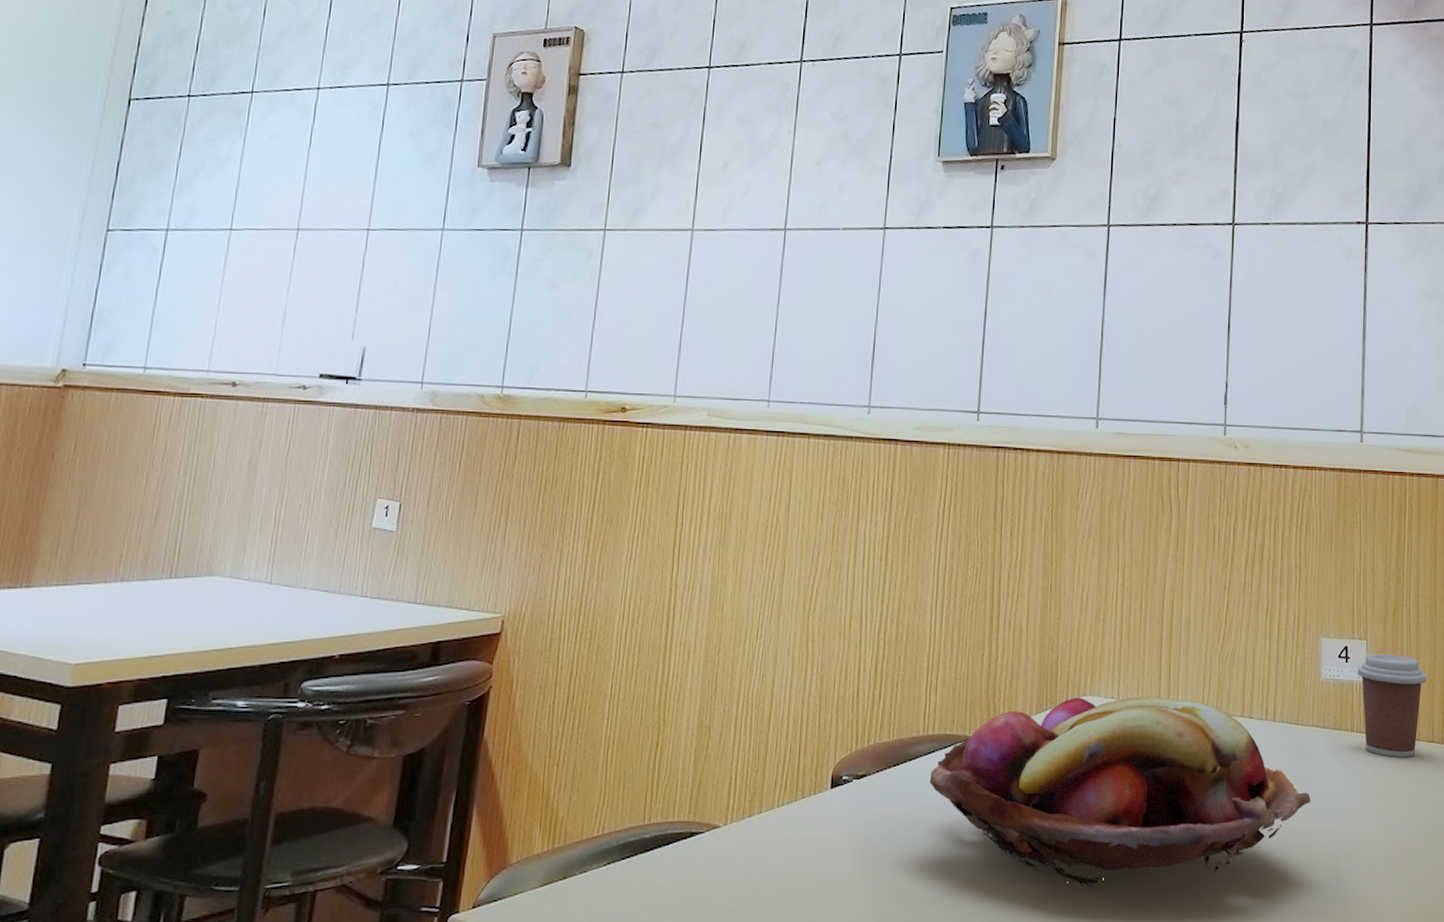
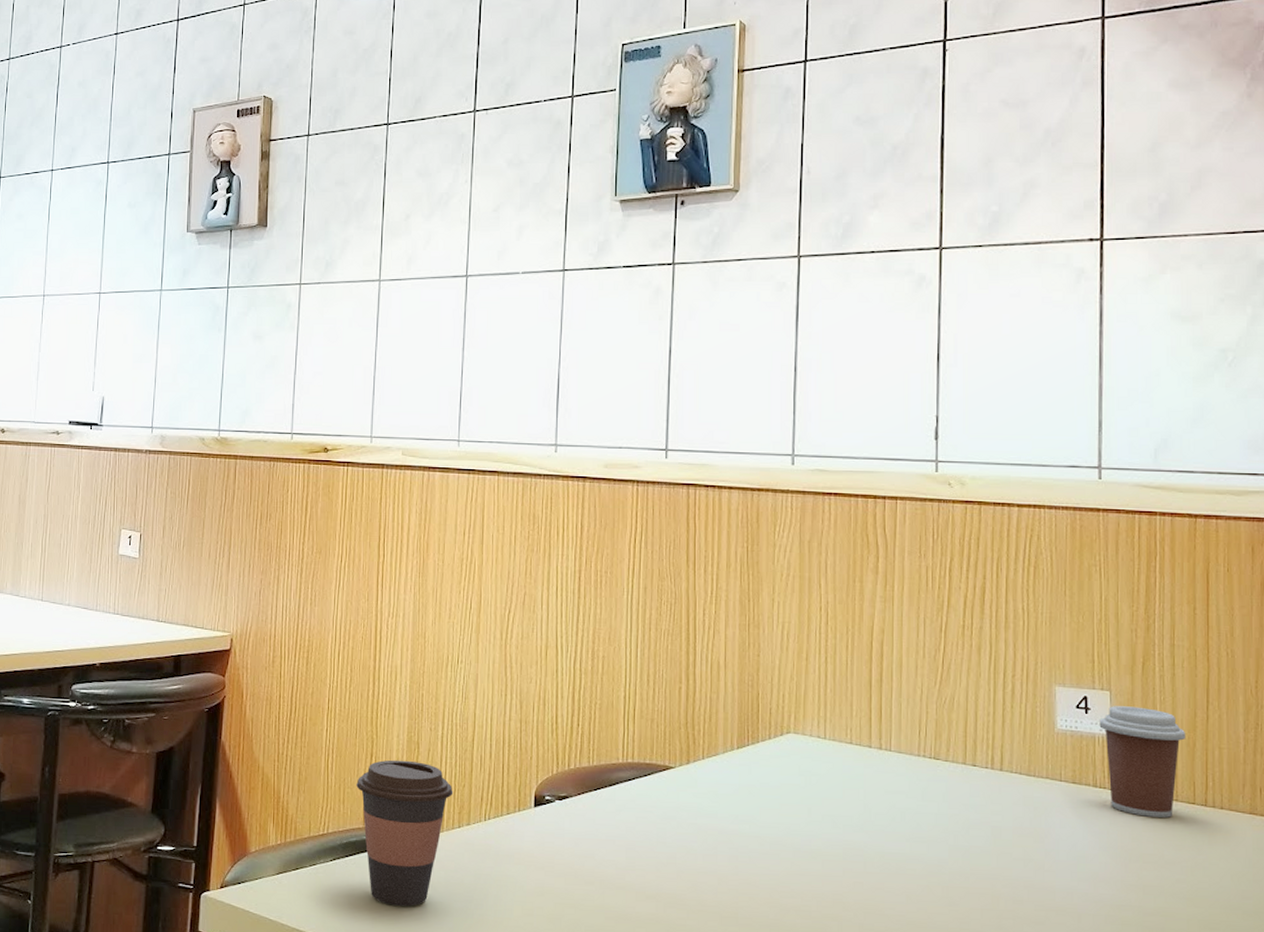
coffee cup: none [638,747,746,910] -> present [356,760,454,907]
fruit basket: present [929,696,1312,887] -> none [631,735,1047,921]

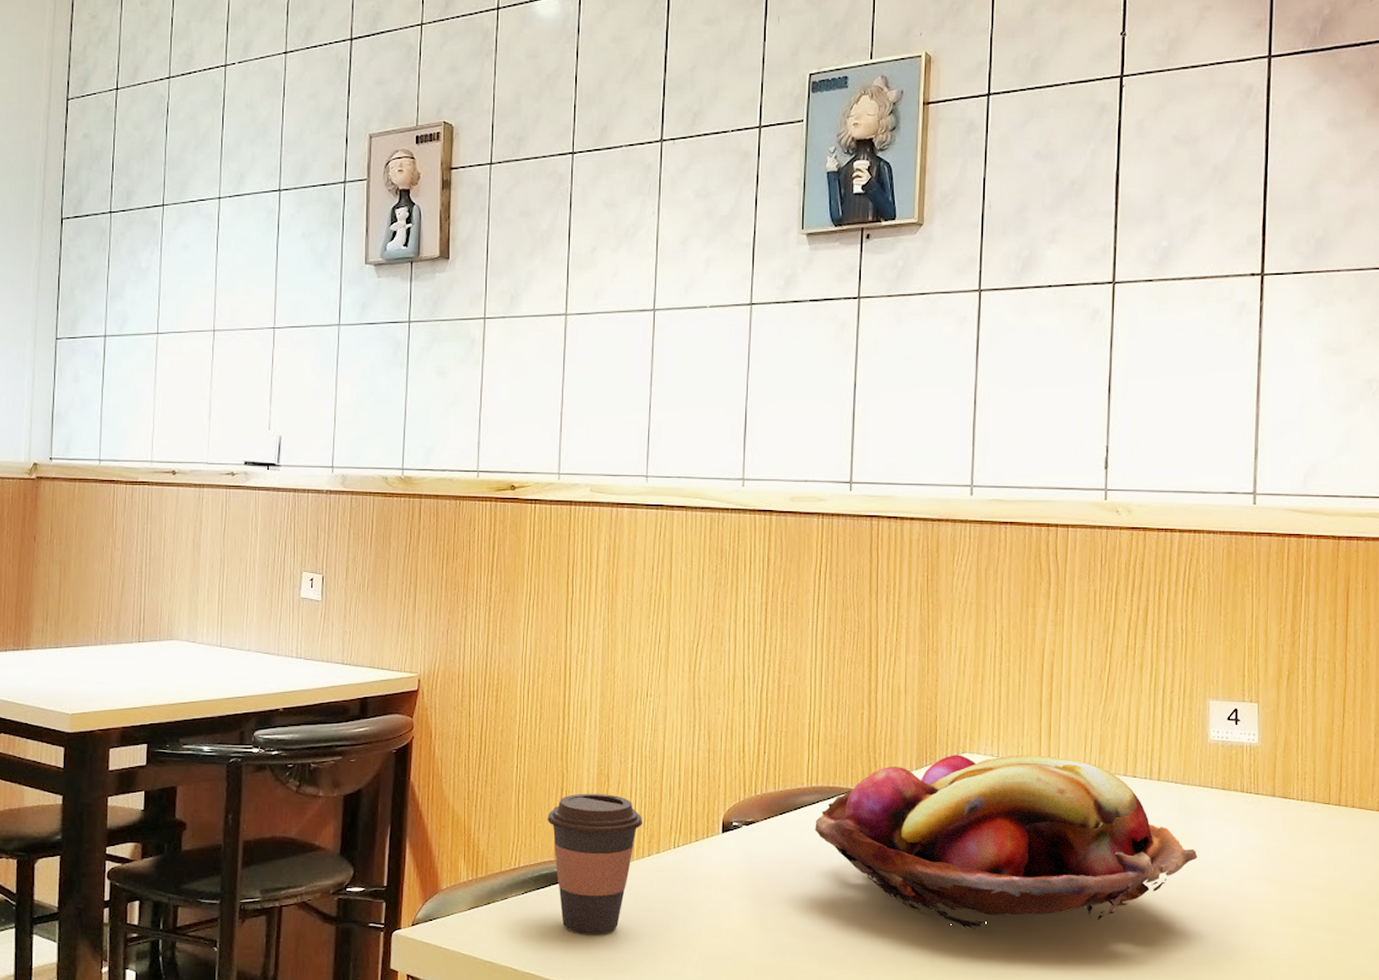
fruit basket: none [631,735,1047,921] -> present [815,755,1198,929]
coffee cup: present [1099,706,1186,819] -> none [1247,717,1324,819]

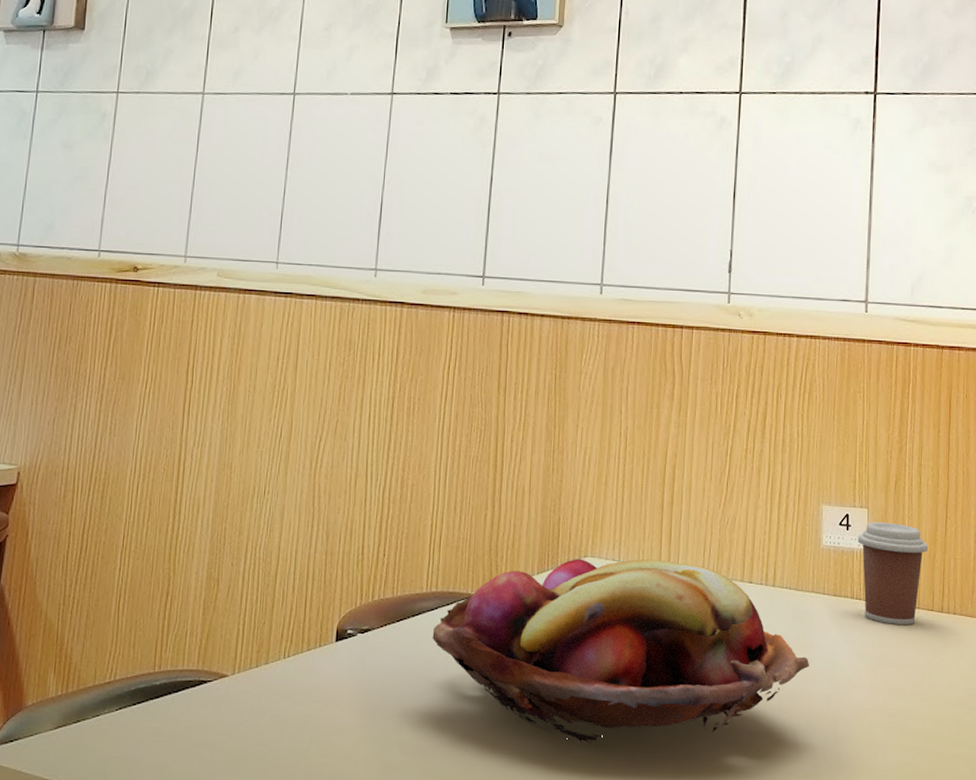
coffee cup: present [547,793,643,934] -> none [149,598,253,754]
coffee cup: none [1247,717,1324,819] -> present [858,522,929,626]

